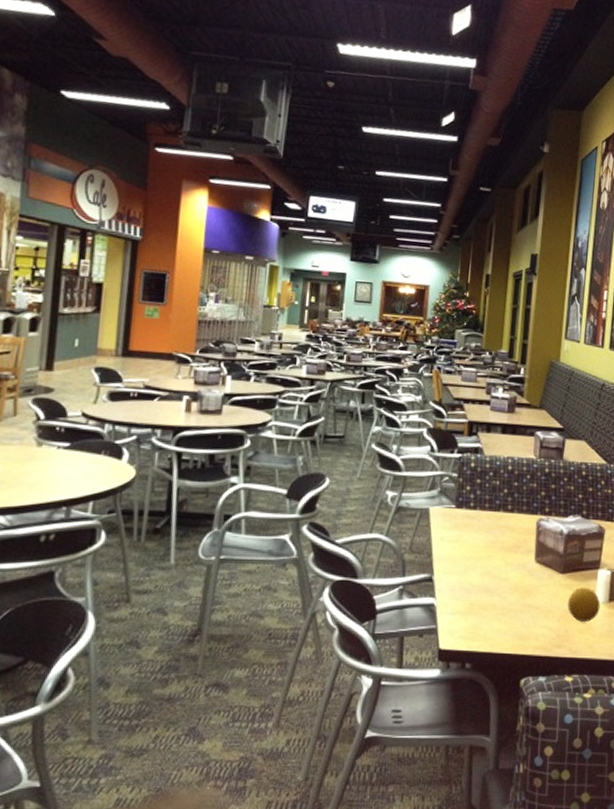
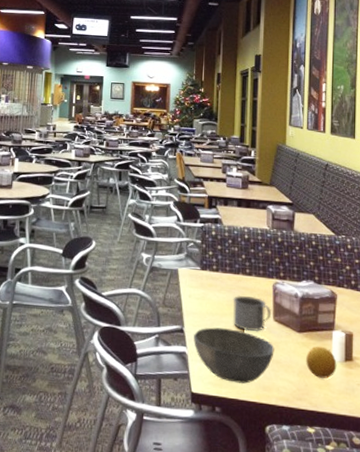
bowl: none [444,573,535,634] -> present [194,327,274,384]
mug: none [490,535,533,576] -> present [233,295,271,332]

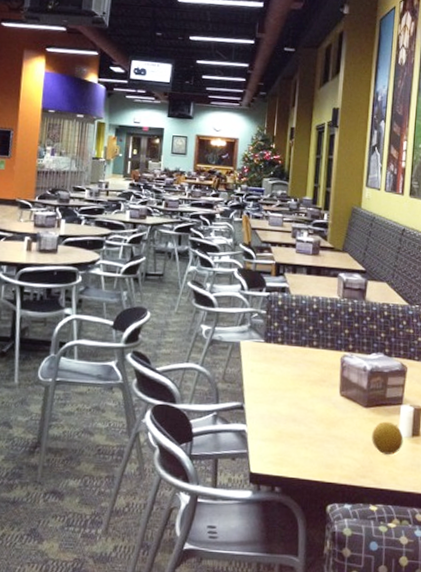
bowl: present [194,327,274,384] -> none [254,403,340,462]
mug: present [233,295,271,332] -> none [297,369,338,408]

